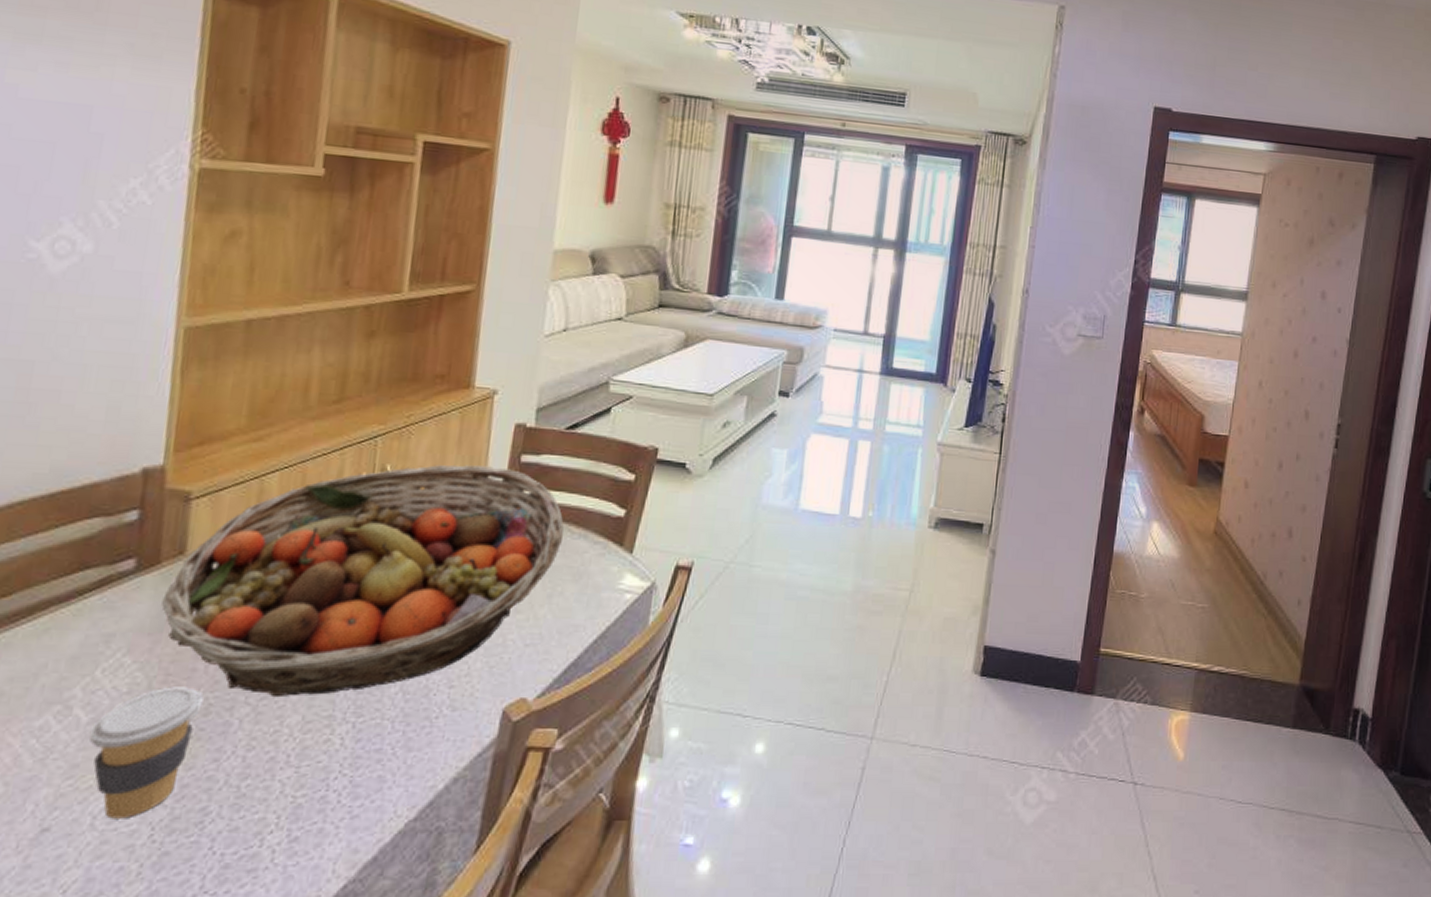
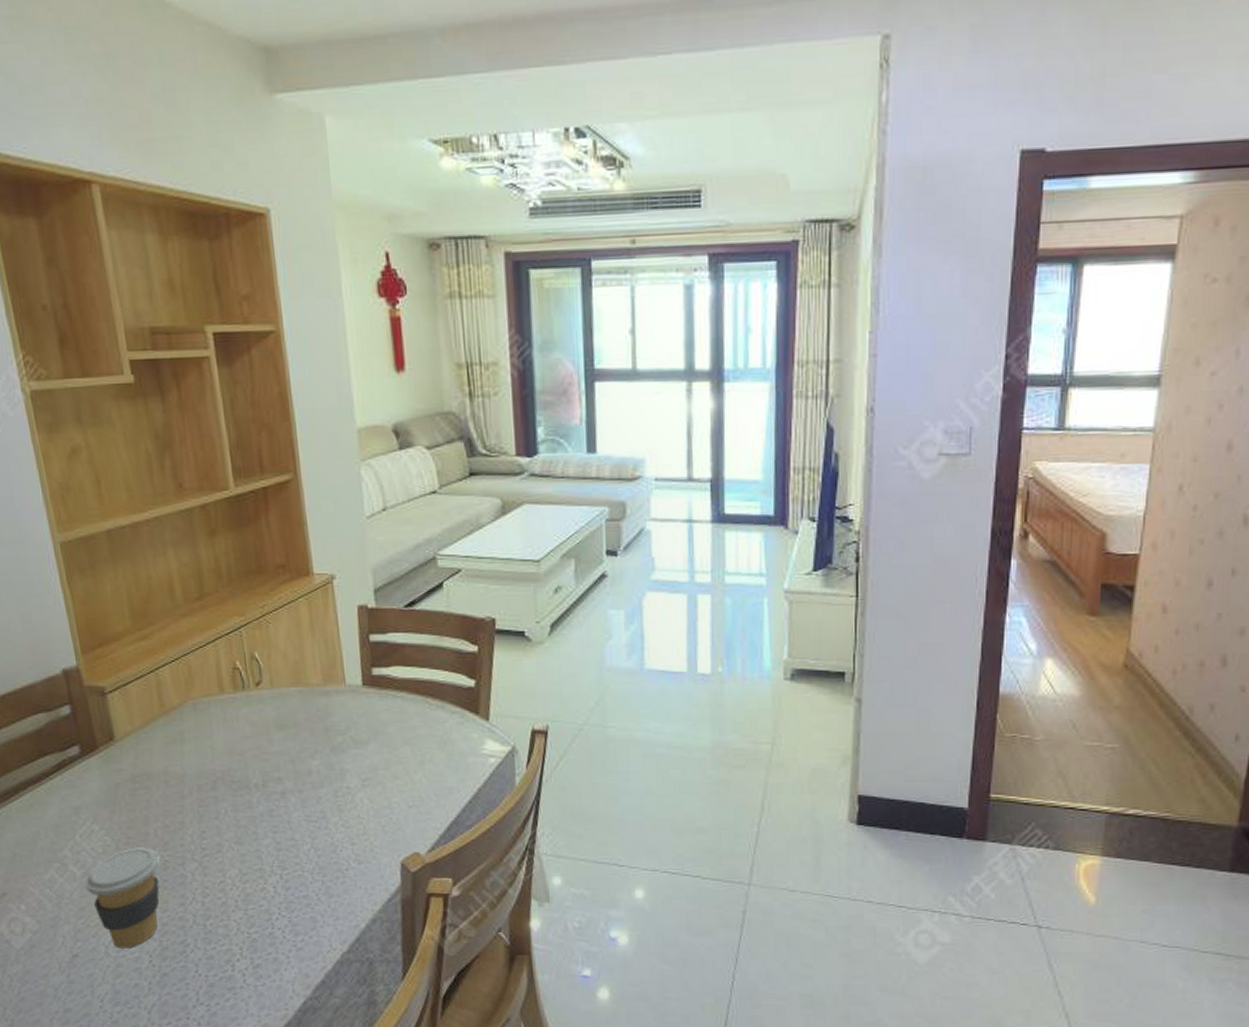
fruit basket: present [162,464,564,696] -> none [107,648,423,854]

